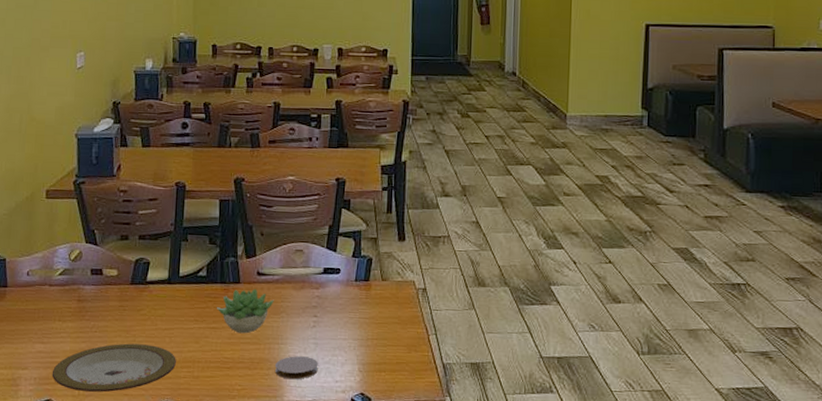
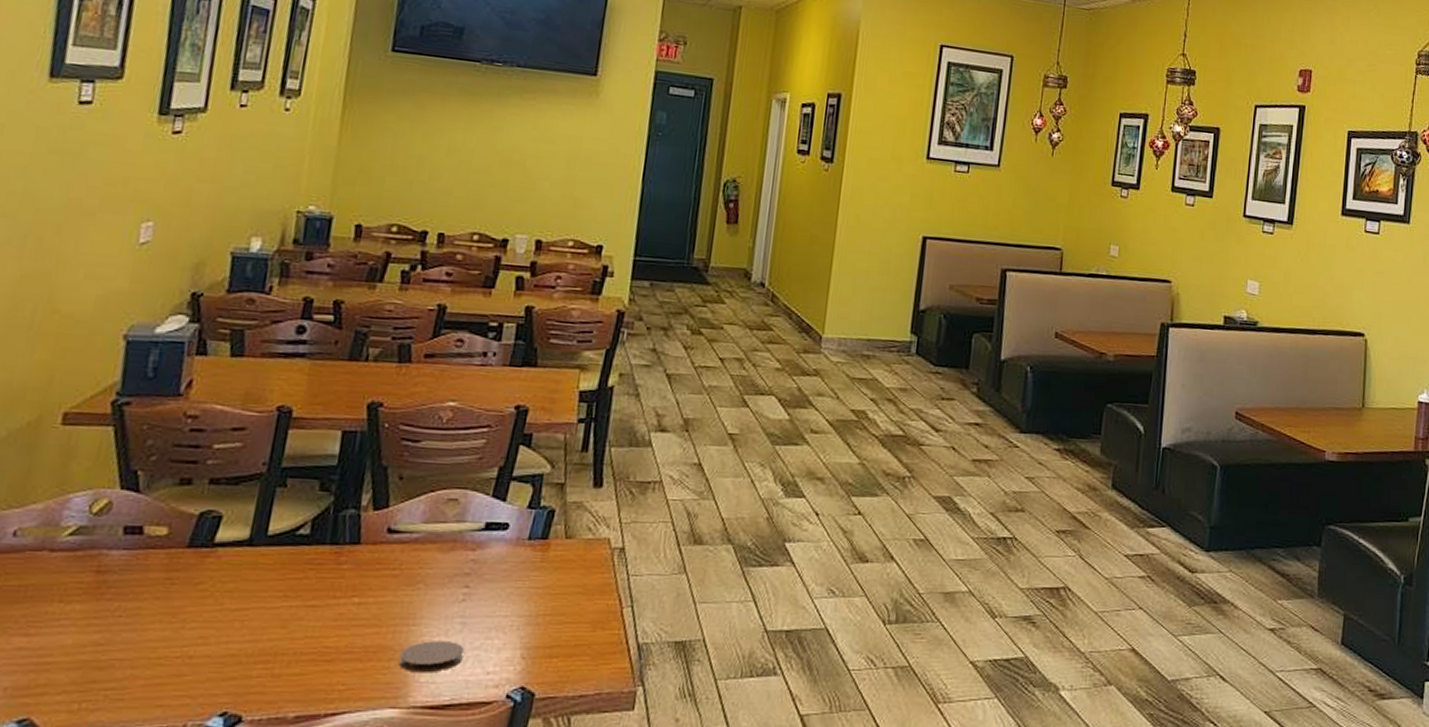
plate: present [52,343,176,392] -> none [35,631,248,704]
succulent plant: present [217,288,274,334] -> none [320,550,409,613]

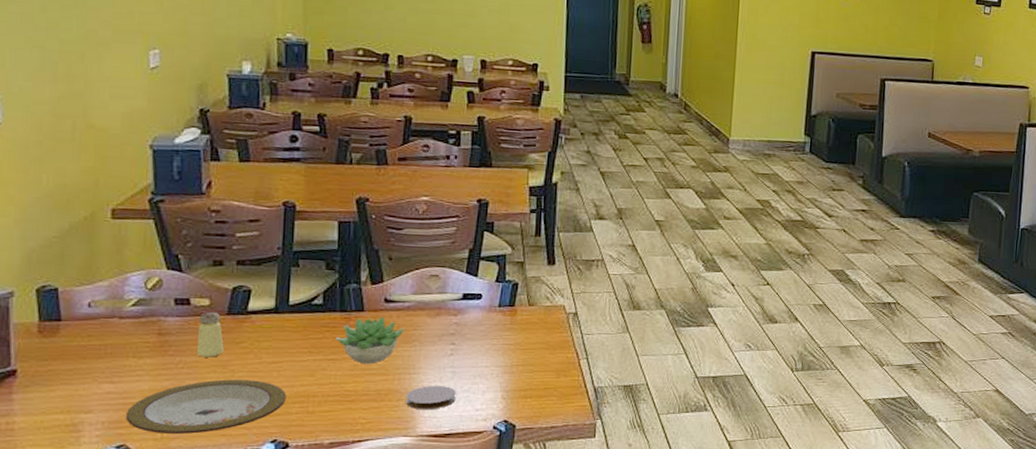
plate: none [35,631,248,704] -> present [125,379,286,434]
saltshaker: none [141,544,179,603] -> present [196,312,224,357]
succulent plant: none [320,550,409,613] -> present [336,316,405,365]

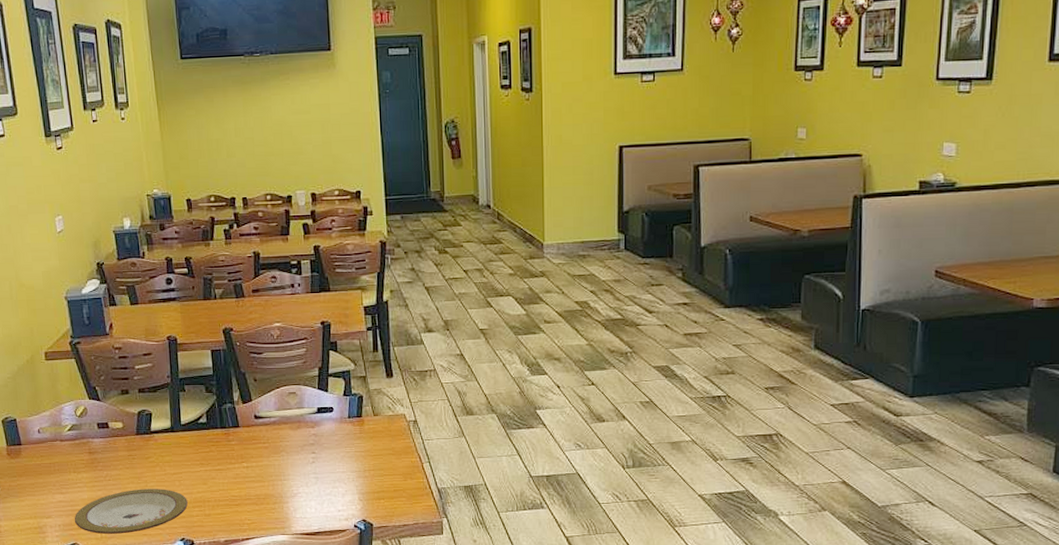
saltshaker: present [196,312,224,357] -> none [116,434,137,471]
succulent plant: present [336,316,405,365] -> none [220,431,273,473]
coaster: present [405,386,456,410] -> none [280,490,321,512]

